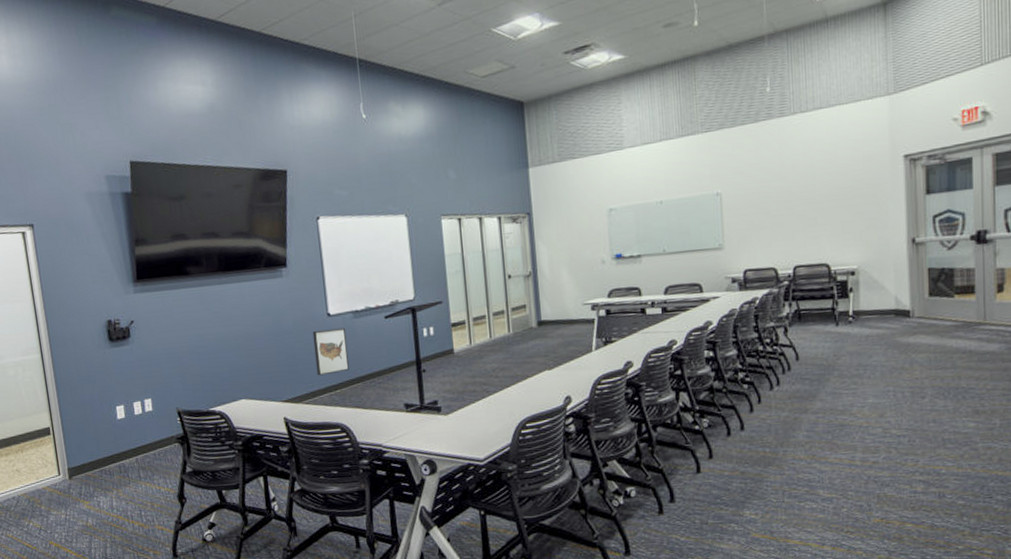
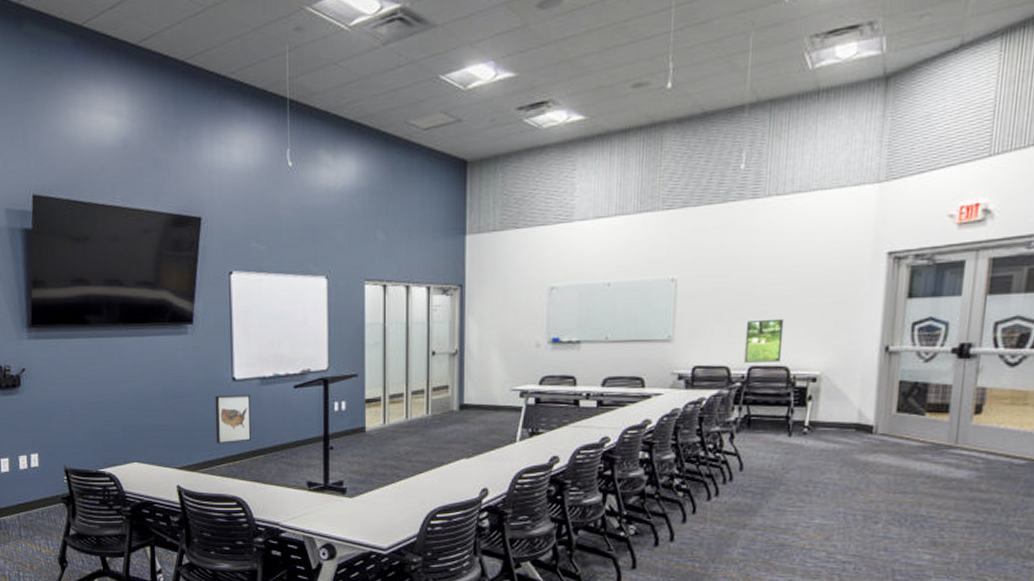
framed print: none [787,221,822,263] -> present [743,318,784,363]

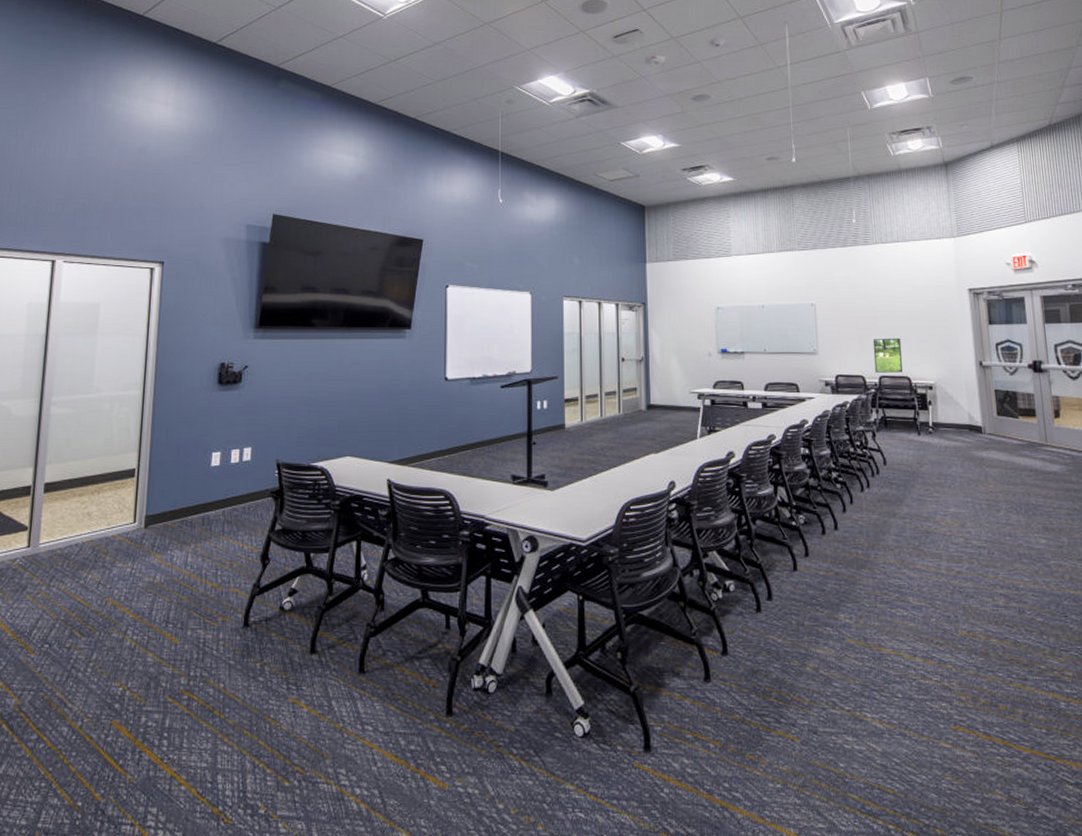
wall art: present [215,394,252,444] -> none [427,393,462,439]

